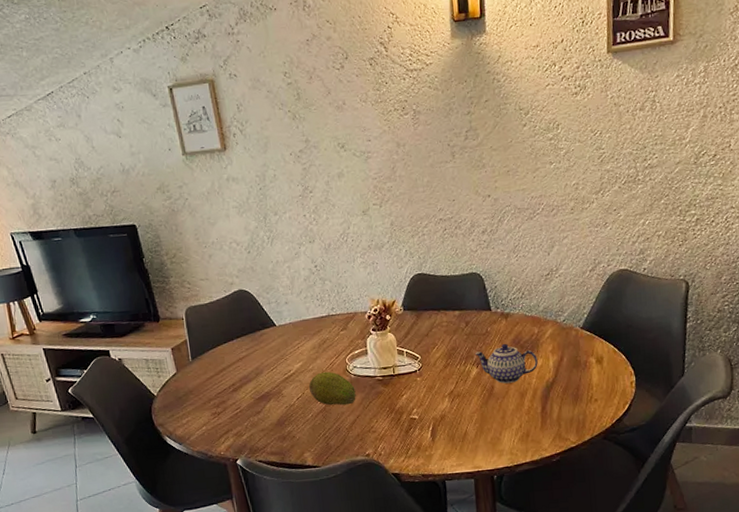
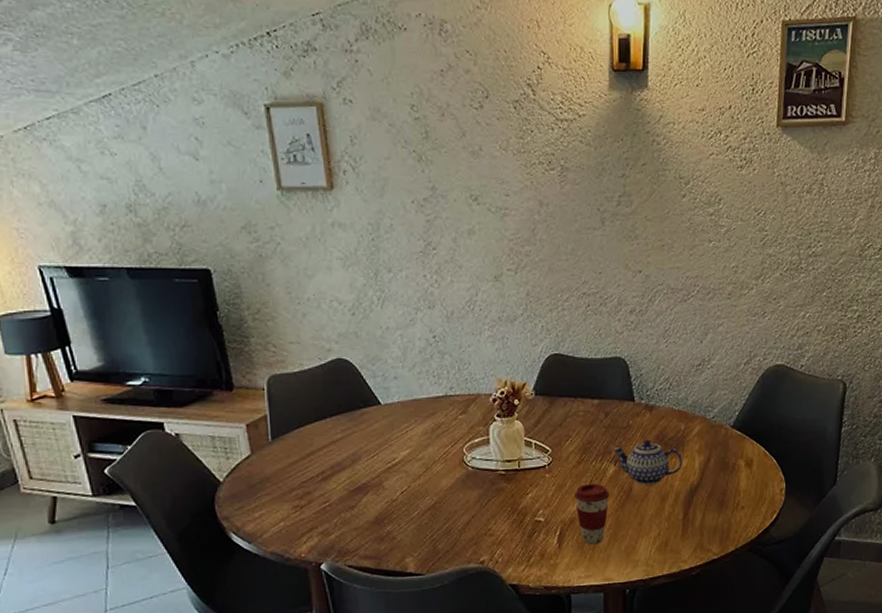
fruit: present [309,371,357,406] -> none [417,462,474,503]
coffee cup: none [443,384,474,437] -> present [575,483,610,545]

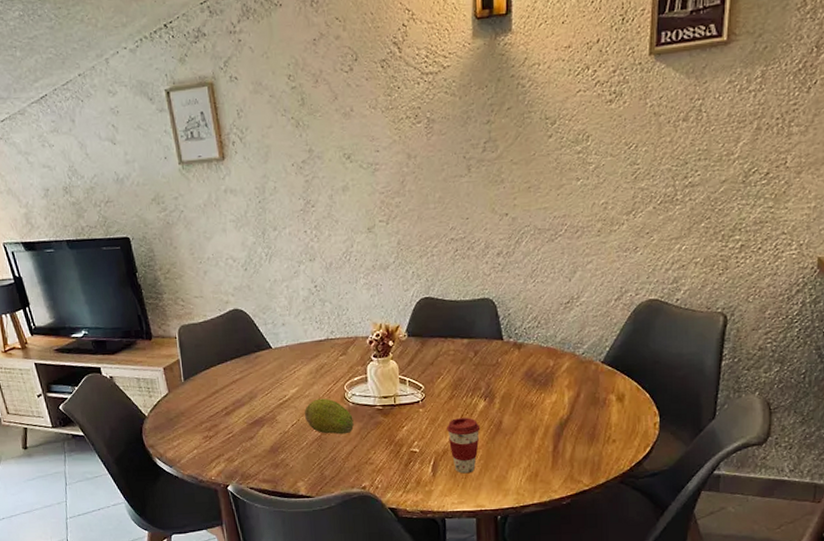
fruit: none [417,462,474,503] -> present [305,398,355,435]
teapot: present [613,439,682,485] -> none [483,375,552,419]

